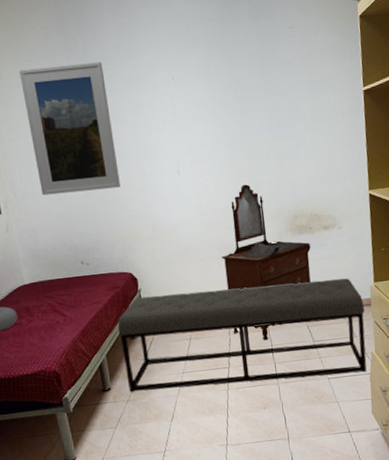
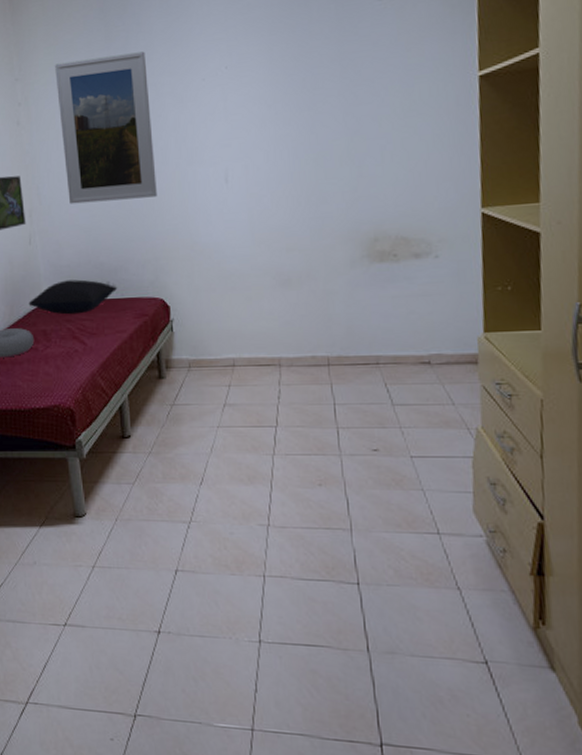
pillow: none [10,260,92,292] -> present [28,279,118,315]
bench: present [118,278,367,392] -> none [143,324,469,455]
dresser: present [221,184,311,341] -> none [274,196,395,397]

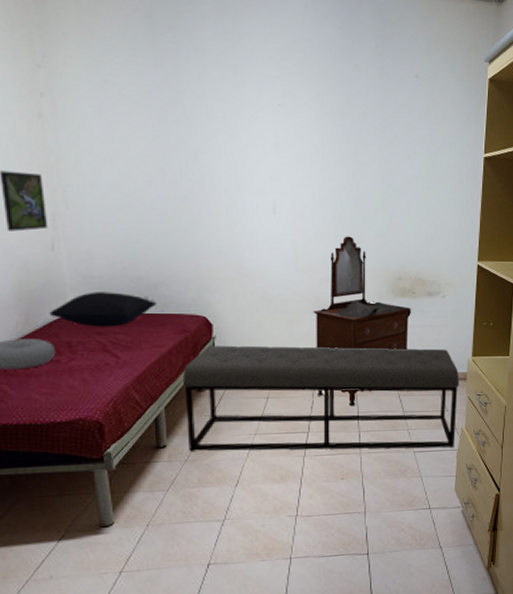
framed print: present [55,51,157,204] -> none [90,59,204,218]
bench: none [143,324,469,455] -> present [182,345,460,451]
dresser: none [274,196,395,397] -> present [313,236,412,407]

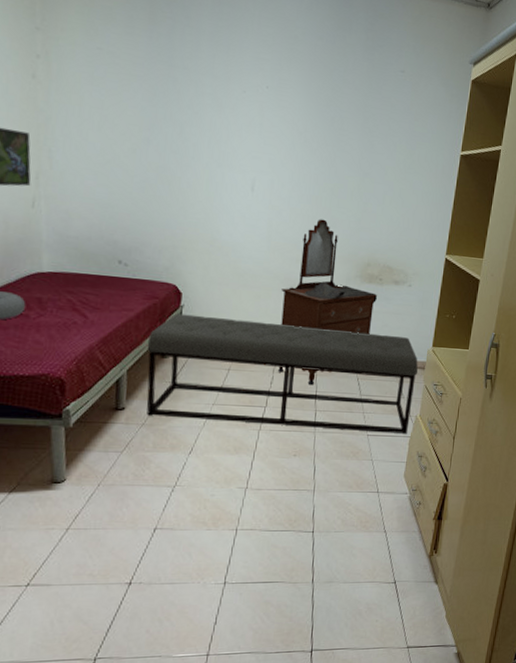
pillow: present [49,292,158,327] -> none [23,251,130,287]

